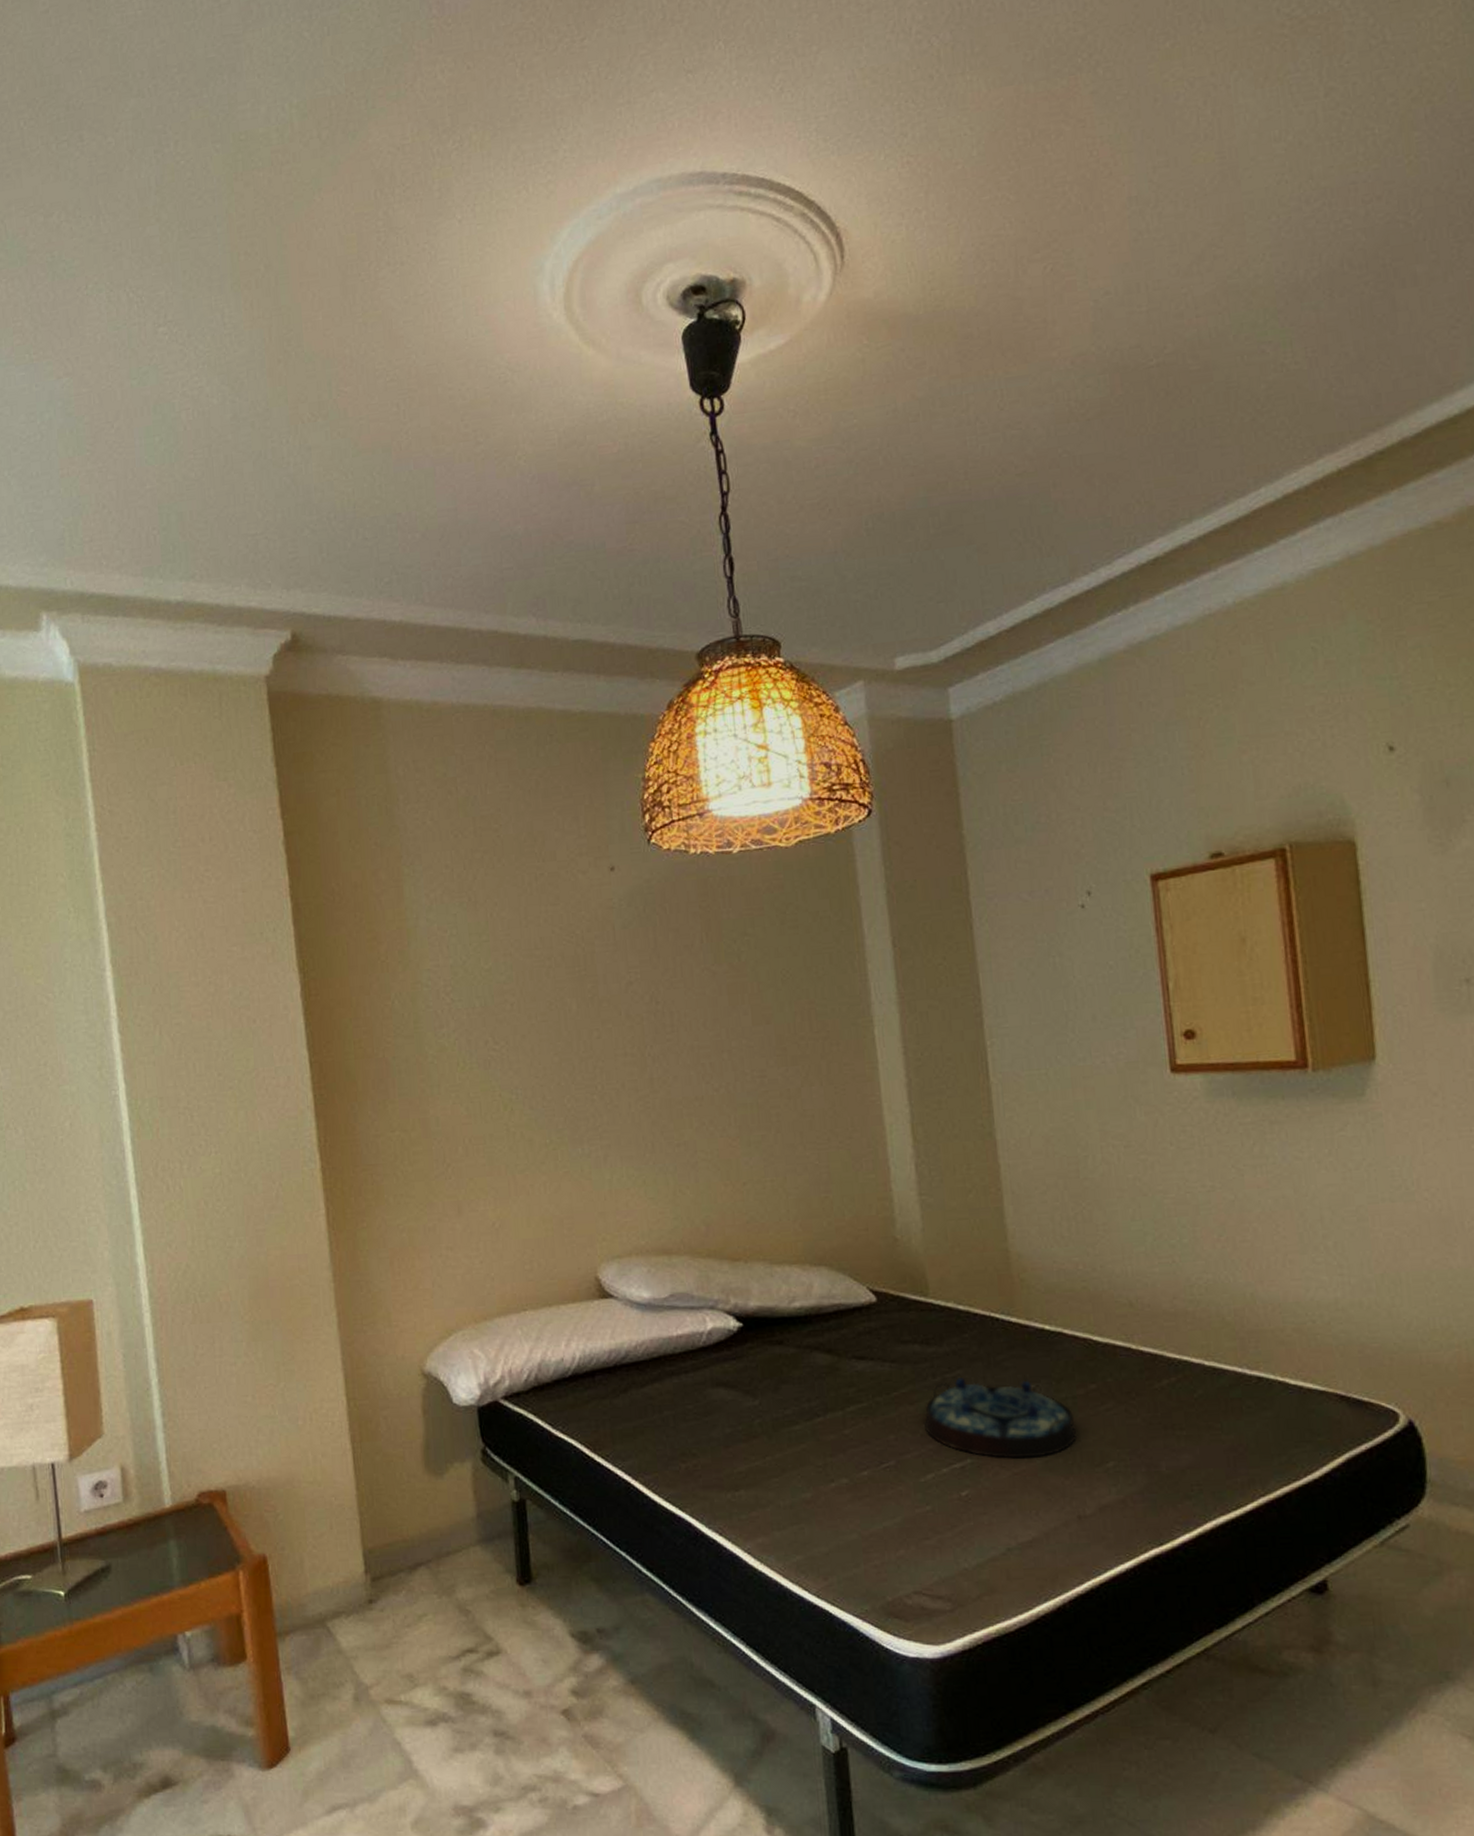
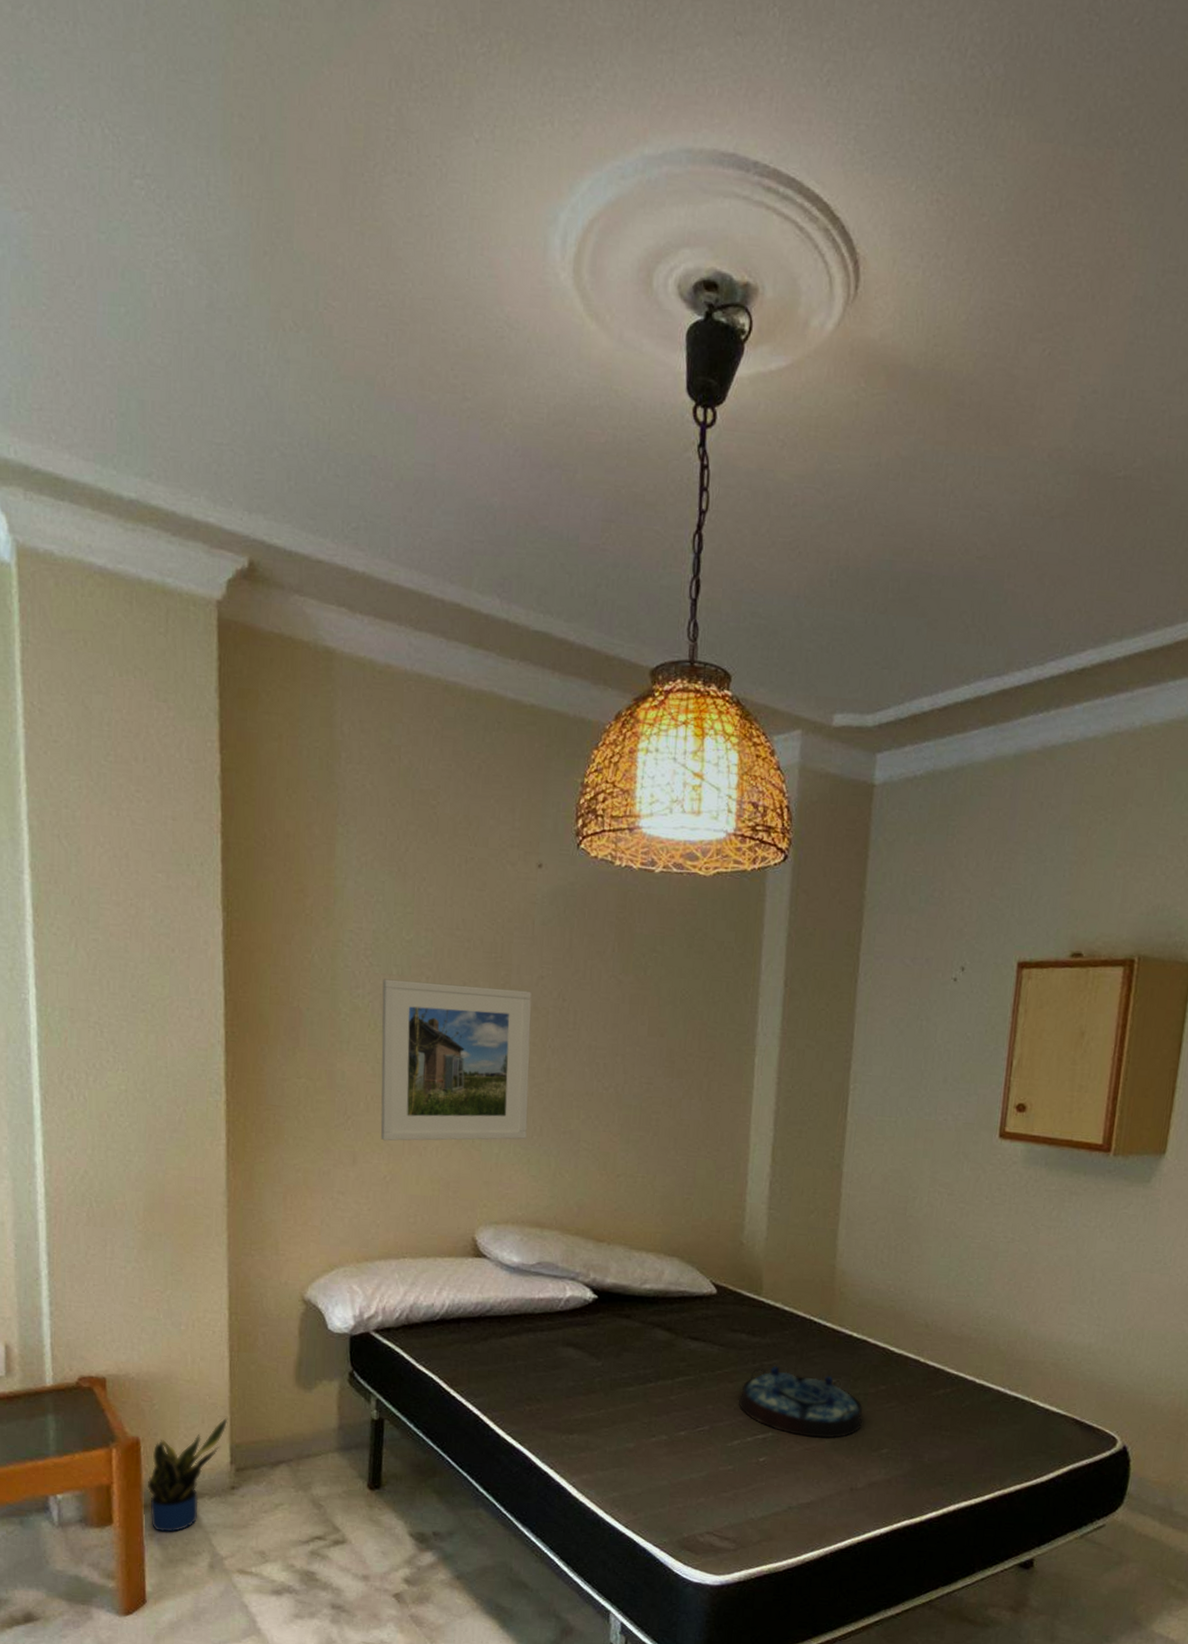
potted plant: none [279,1519,358,1663] -> present [148,1417,228,1532]
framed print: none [467,999,638,1185] -> present [380,979,532,1141]

